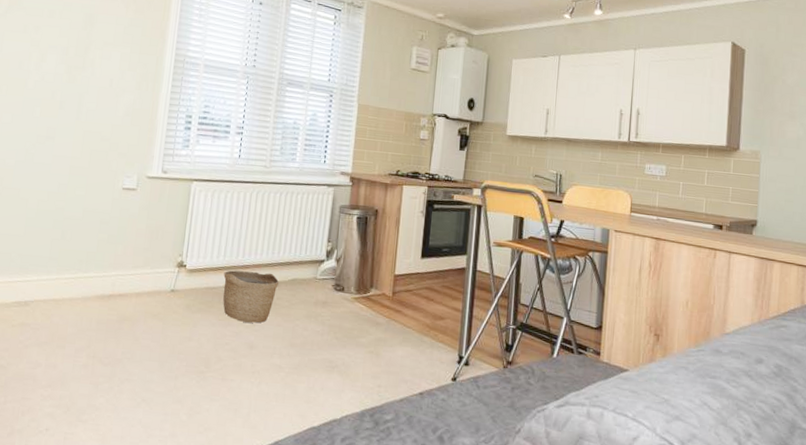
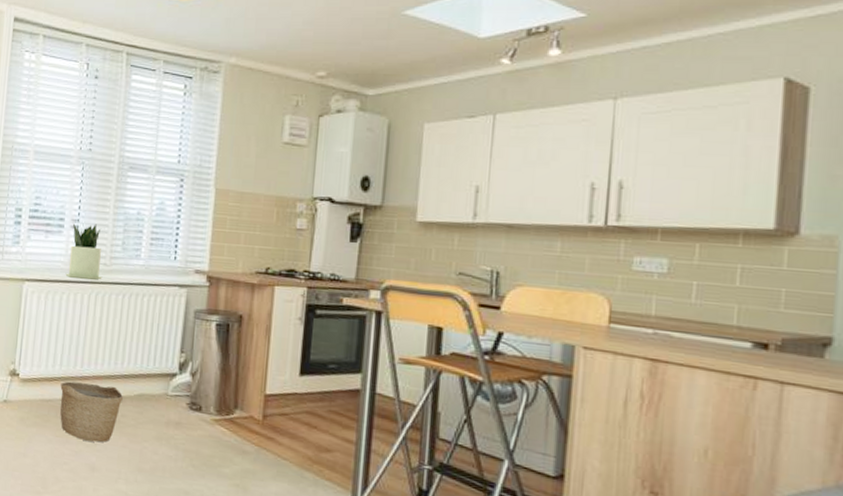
planter: none [230,130,263,181] -> present [65,223,103,281]

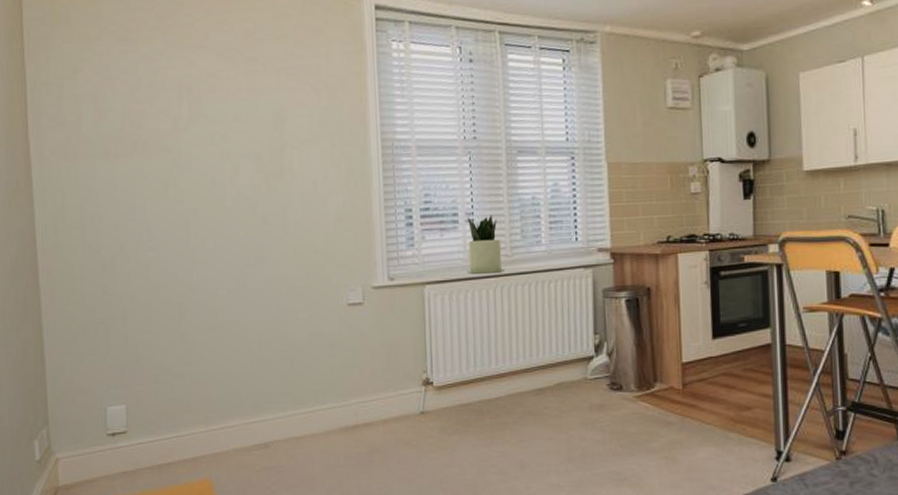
basket: present [59,381,123,443] -> none [477,379,543,439]

